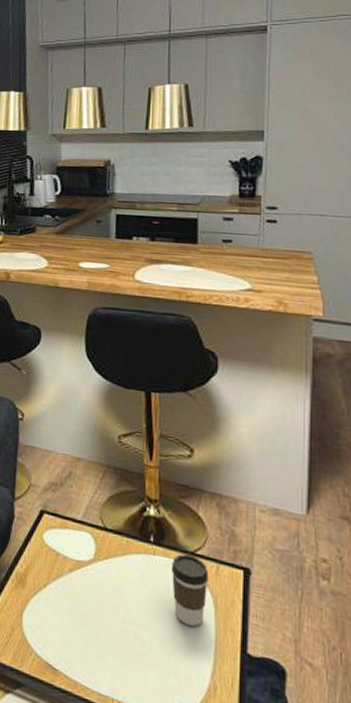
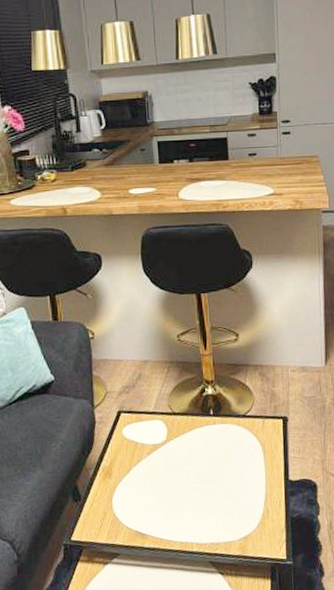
coffee cup: present [171,553,209,627] -> none [228,417,257,471]

